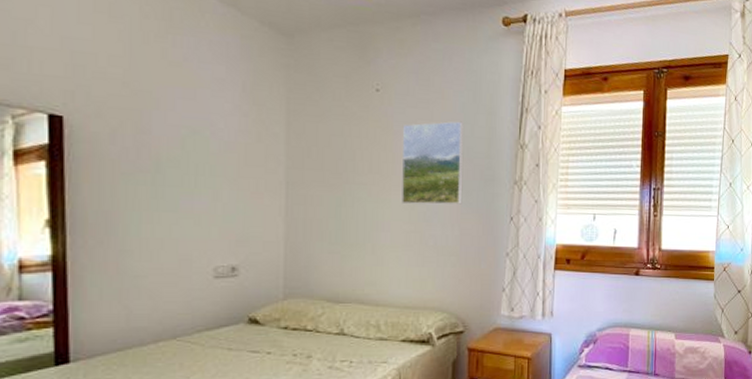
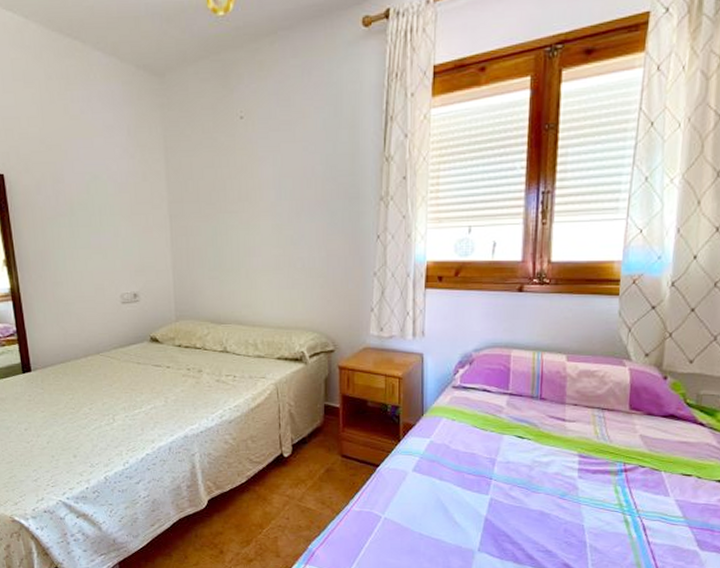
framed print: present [401,121,464,205] -> none [266,139,328,229]

